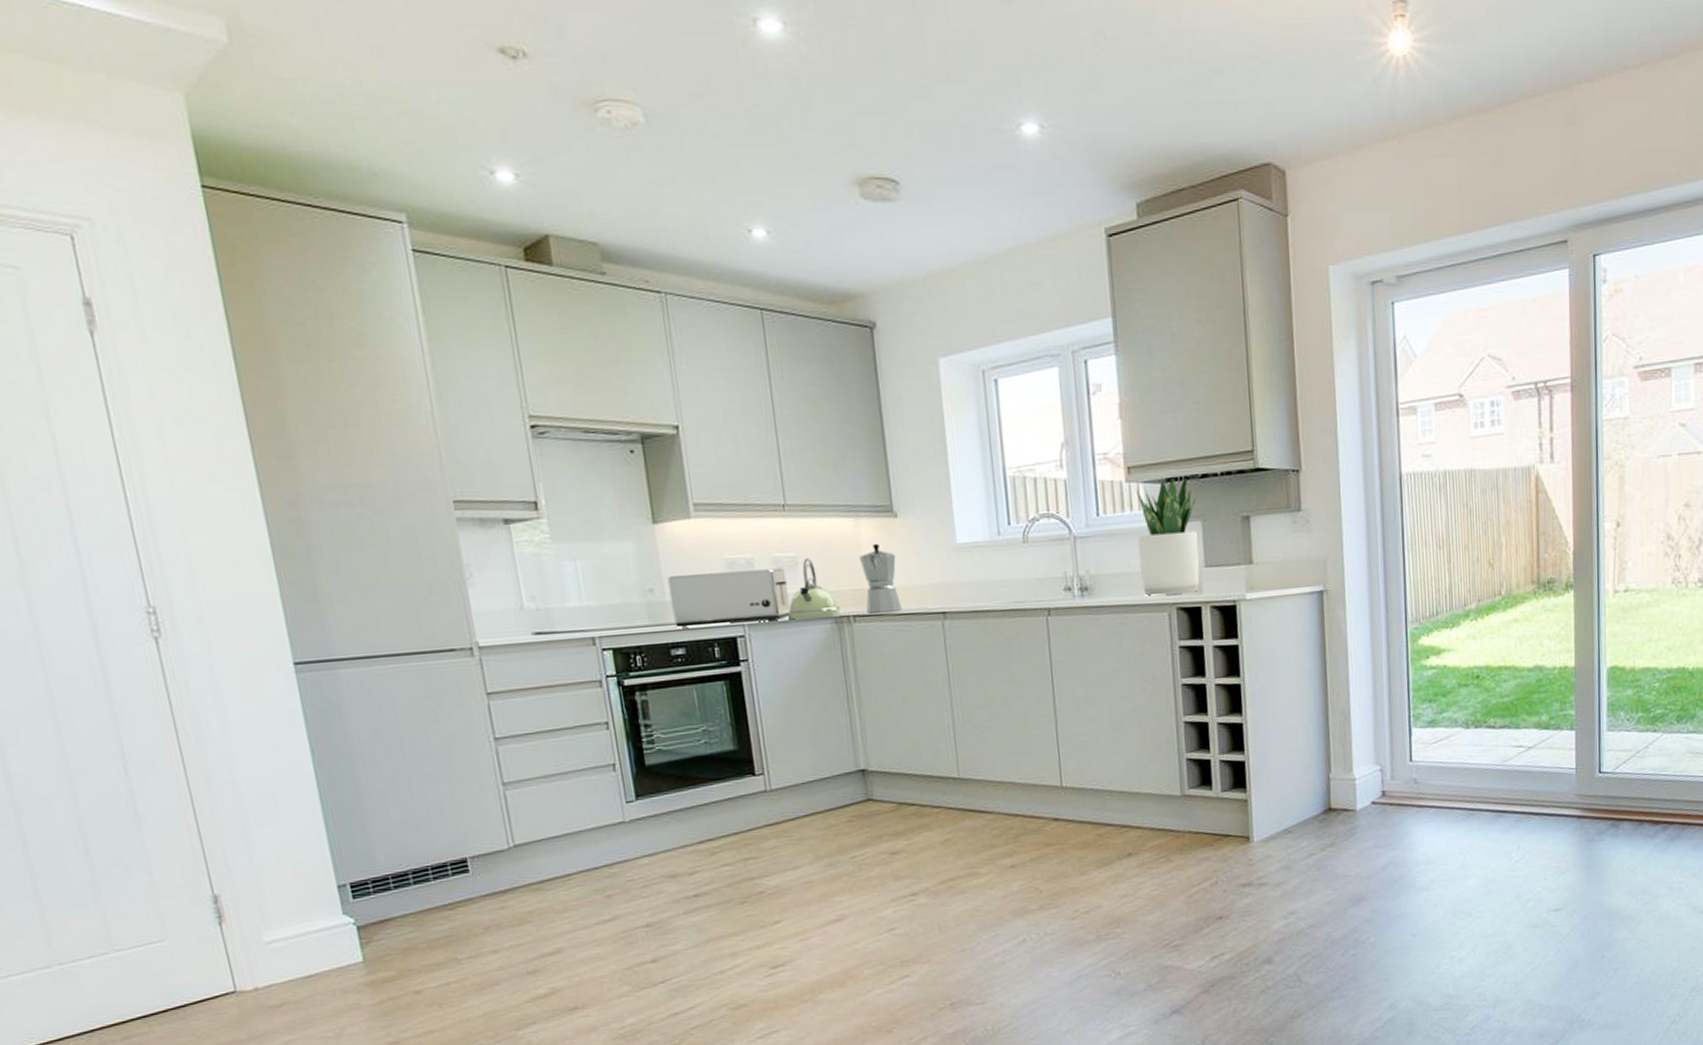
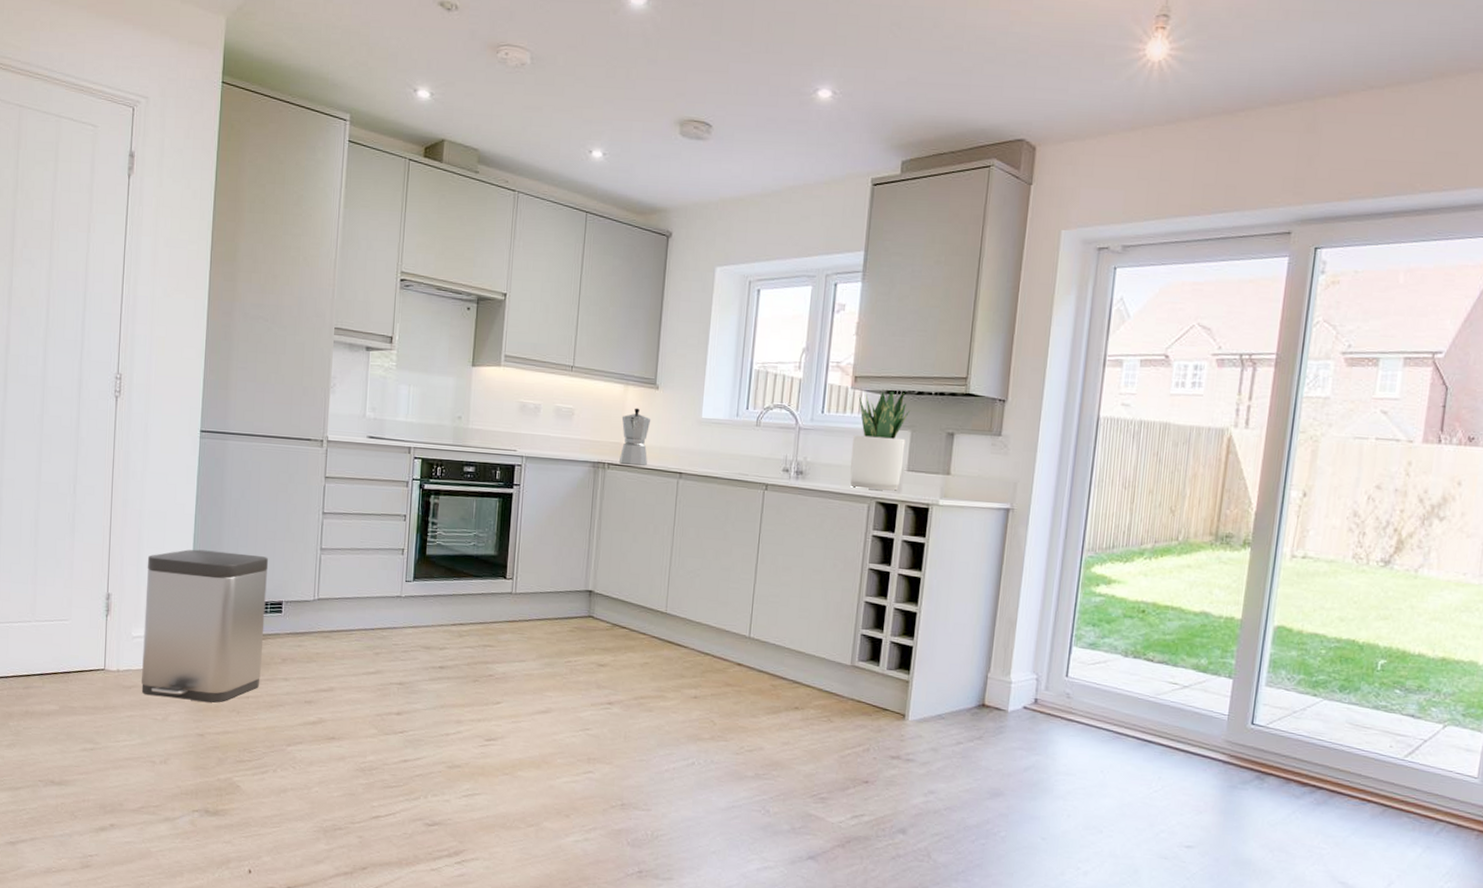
pedal bin: none [259,807,460,1011] -> present [141,549,269,703]
toaster: present [668,568,791,628] -> none [471,409,563,457]
kettle: present [787,558,842,620] -> none [556,411,600,462]

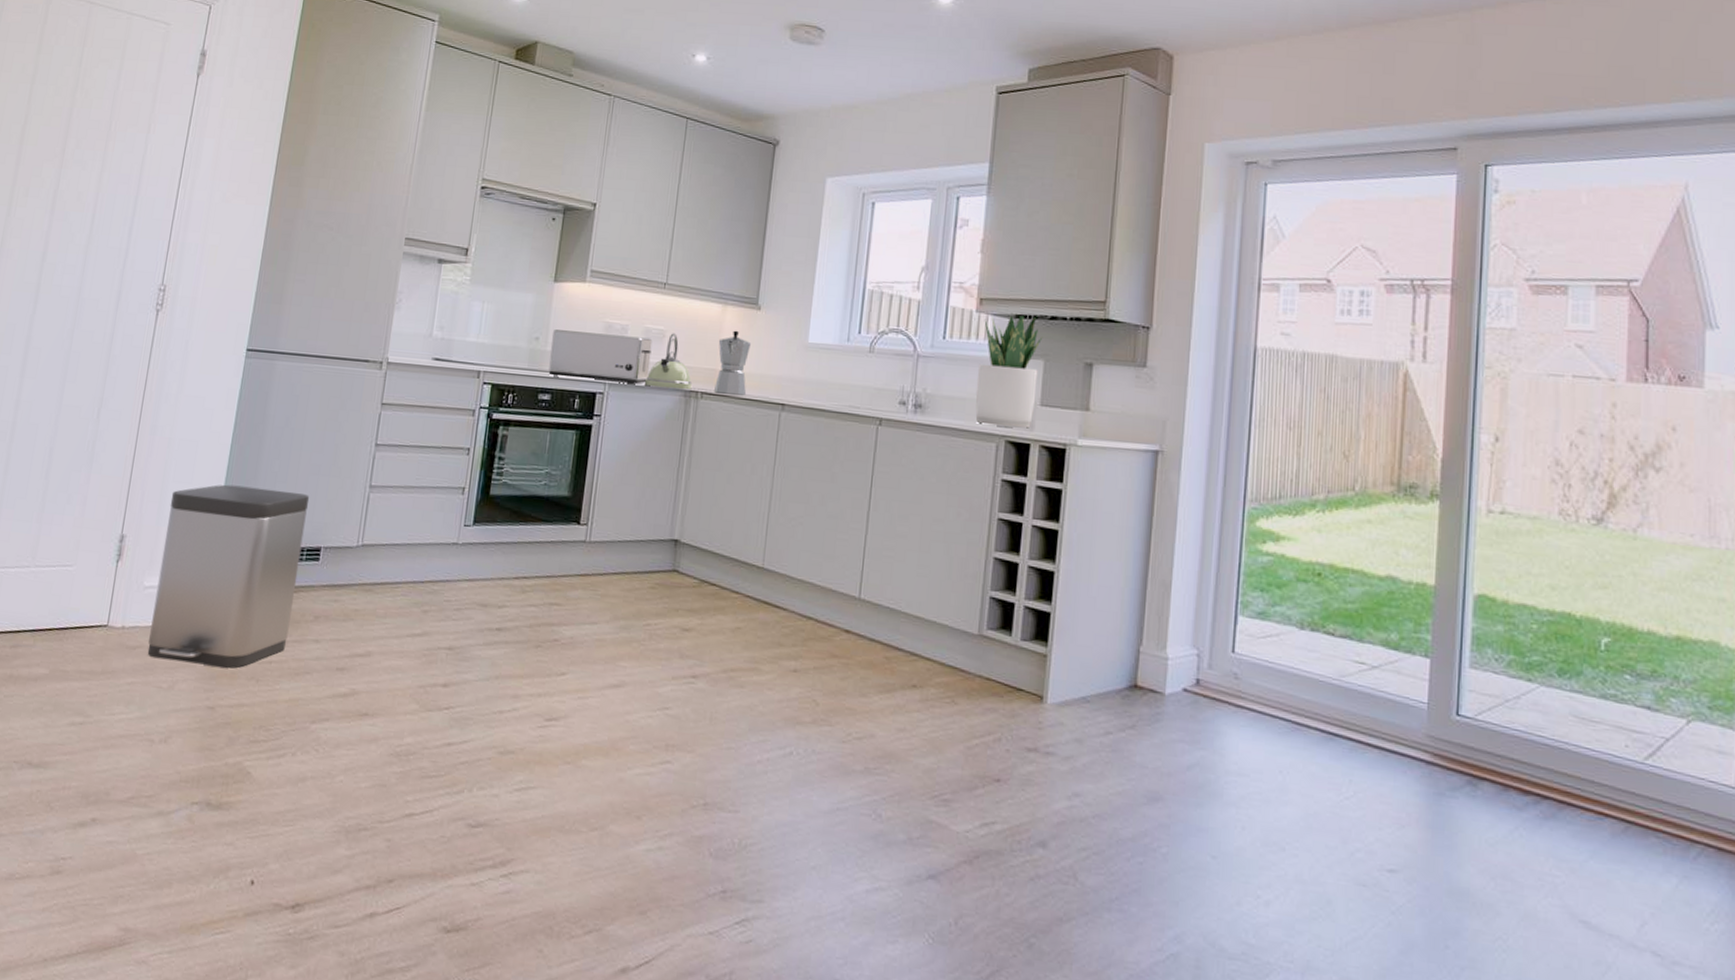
toaster: none [471,409,563,457] -> present [548,329,653,384]
kettle: none [556,411,600,462] -> present [643,333,693,391]

